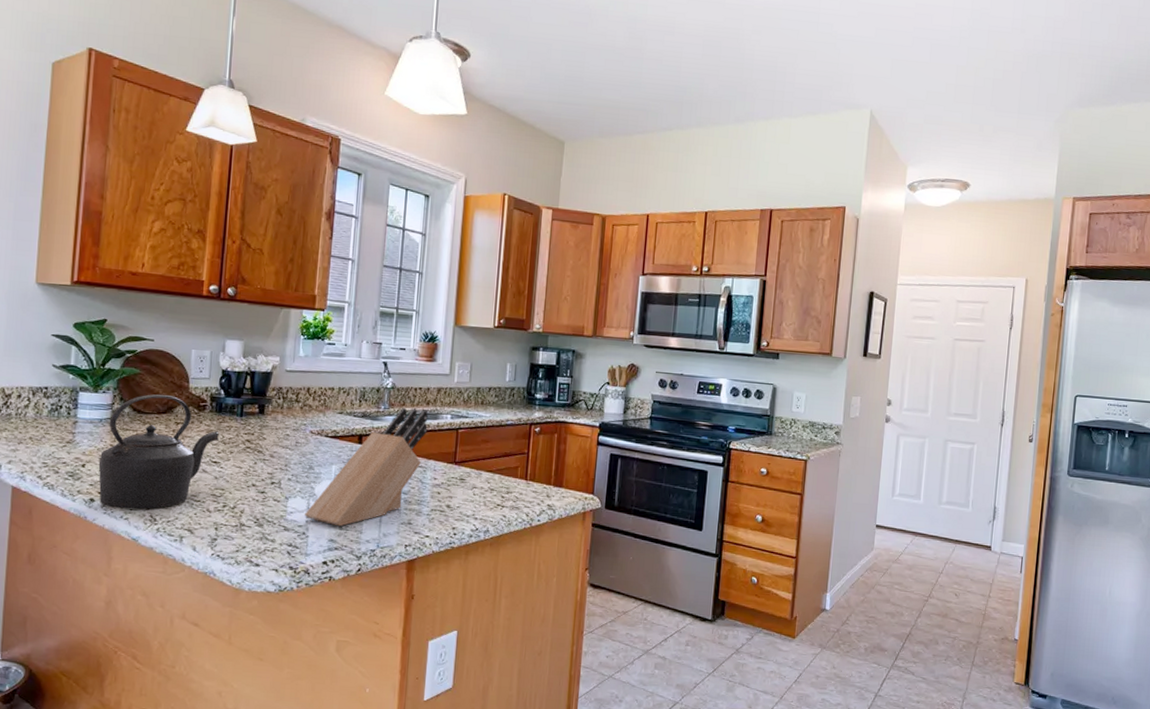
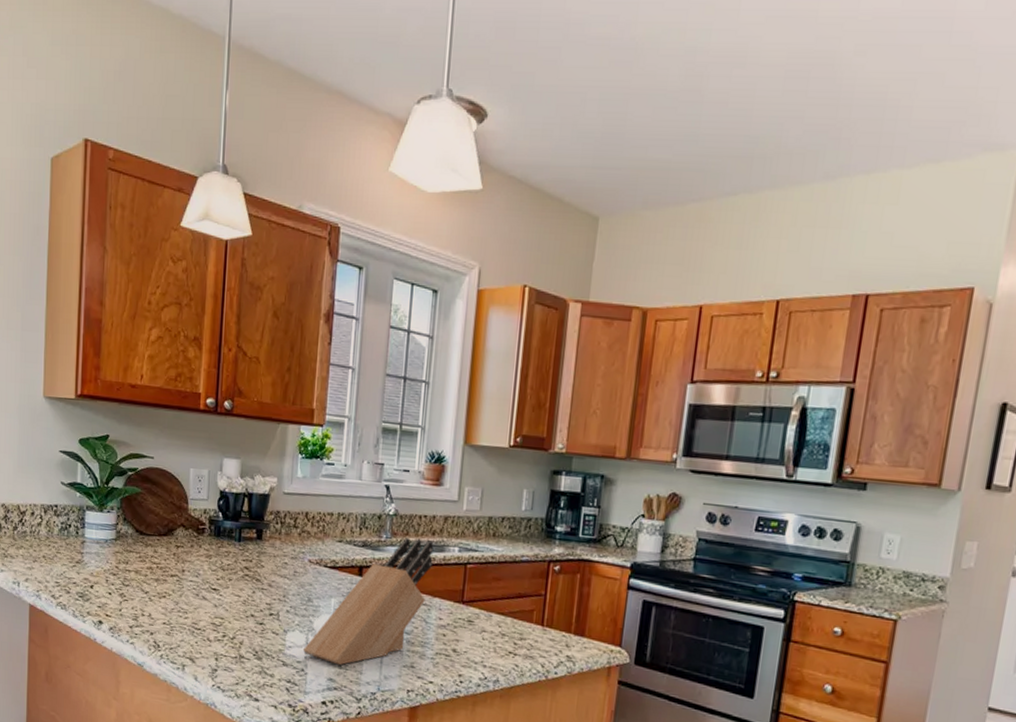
kettle: present [98,394,219,510] -> none [105,515,218,635]

